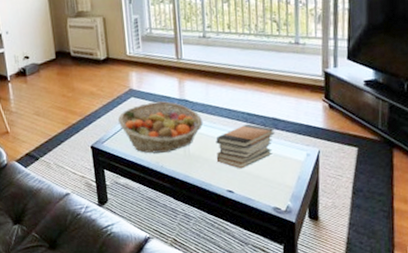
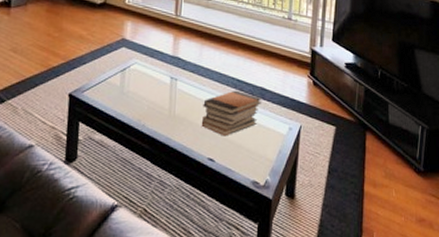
fruit basket: present [117,101,204,154] -> none [104,55,193,110]

